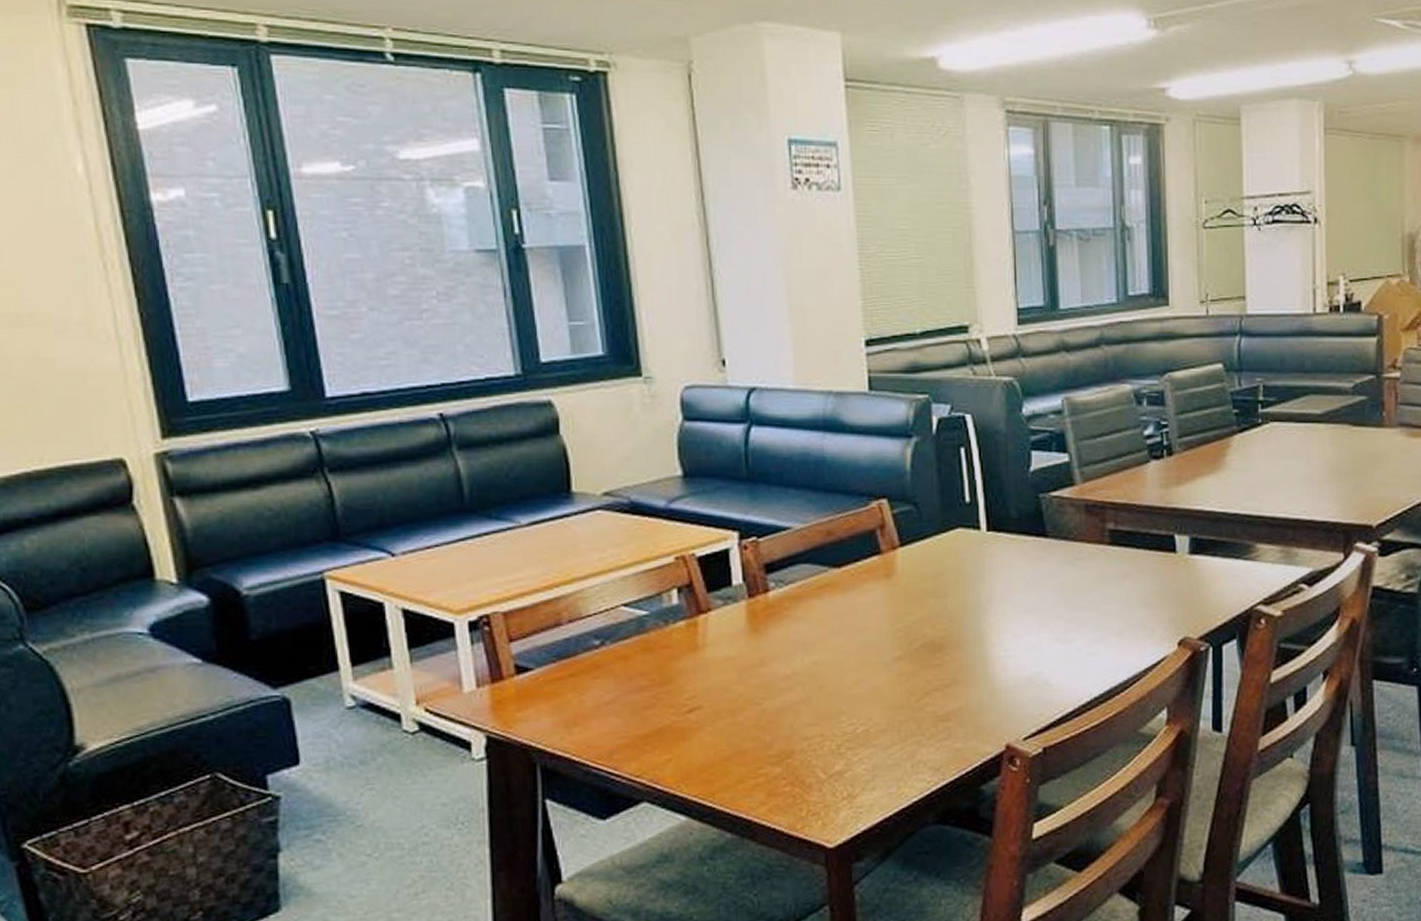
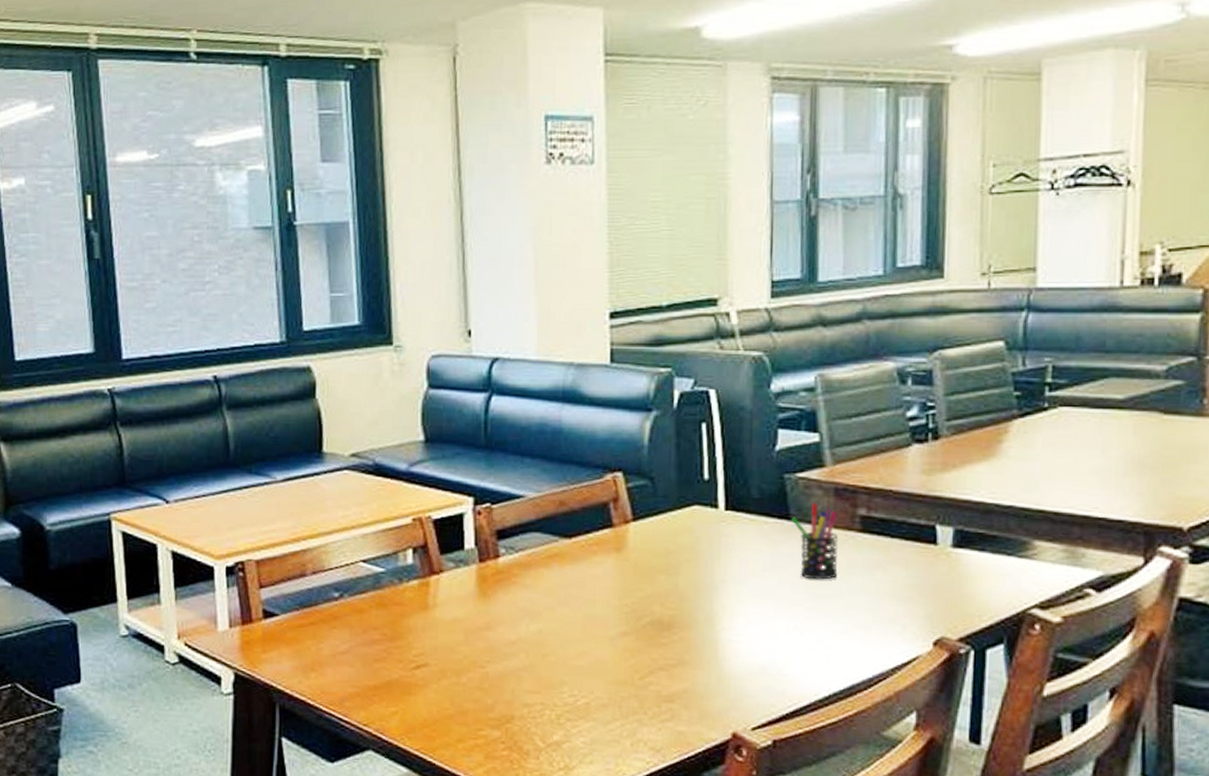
pen holder: none [1048,520,1092,593] -> present [792,503,839,580]

